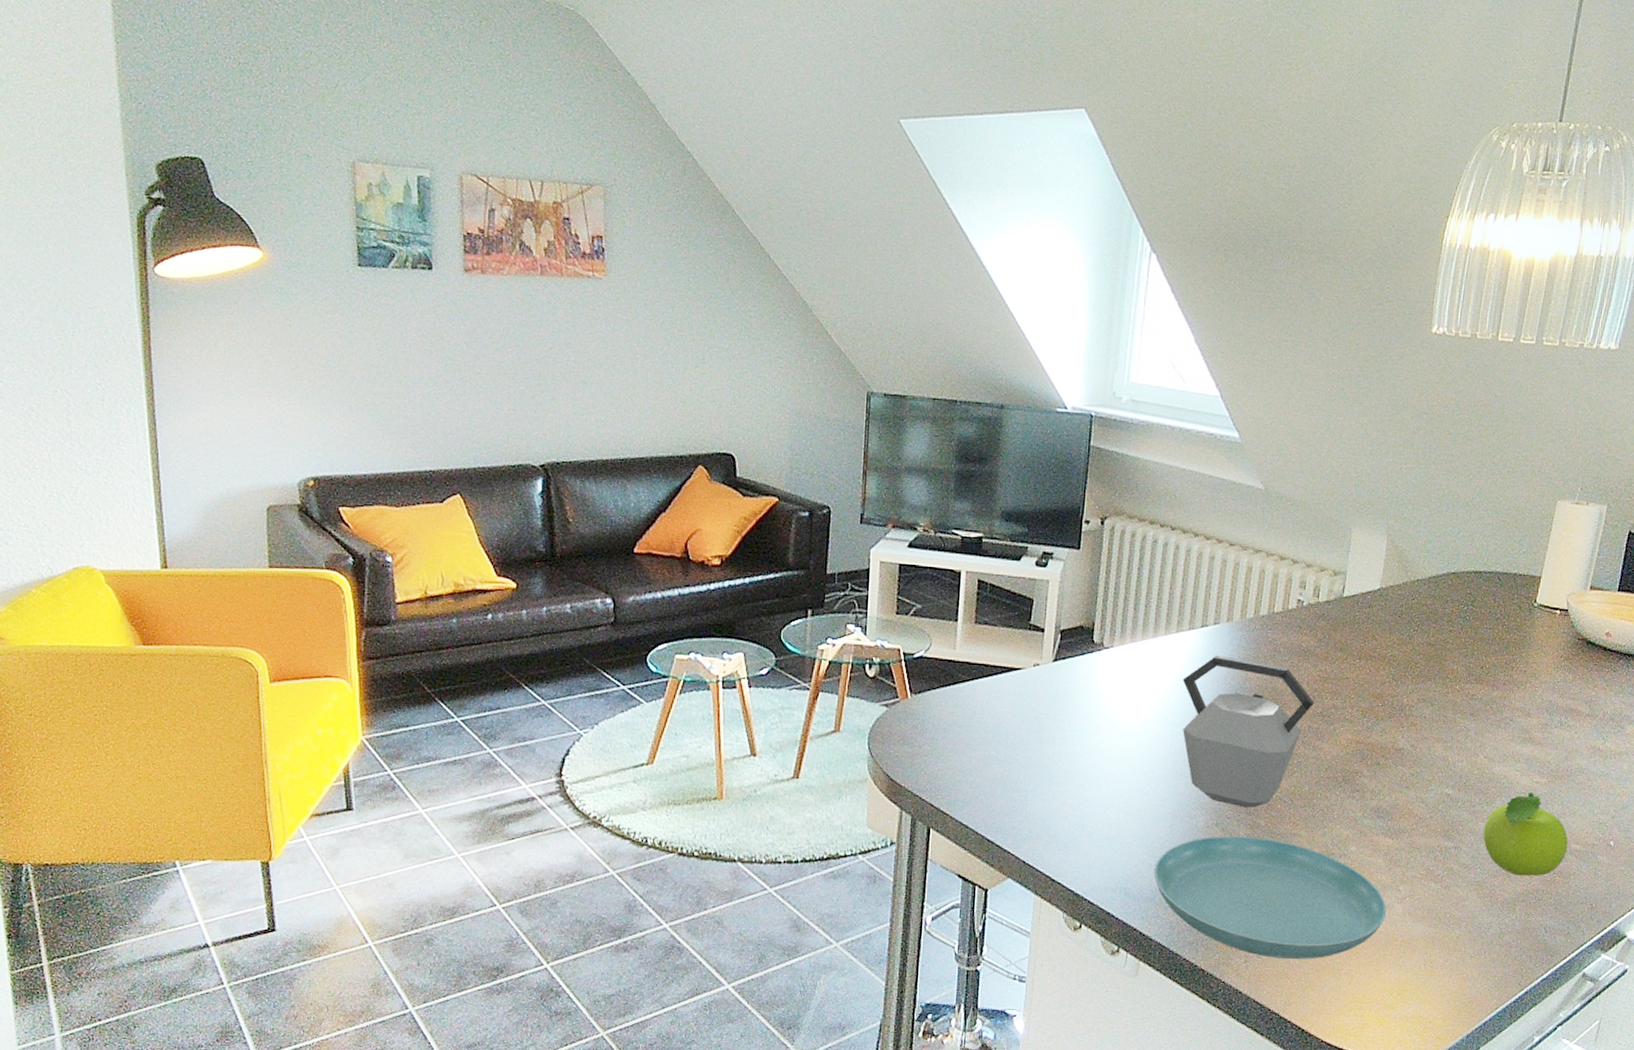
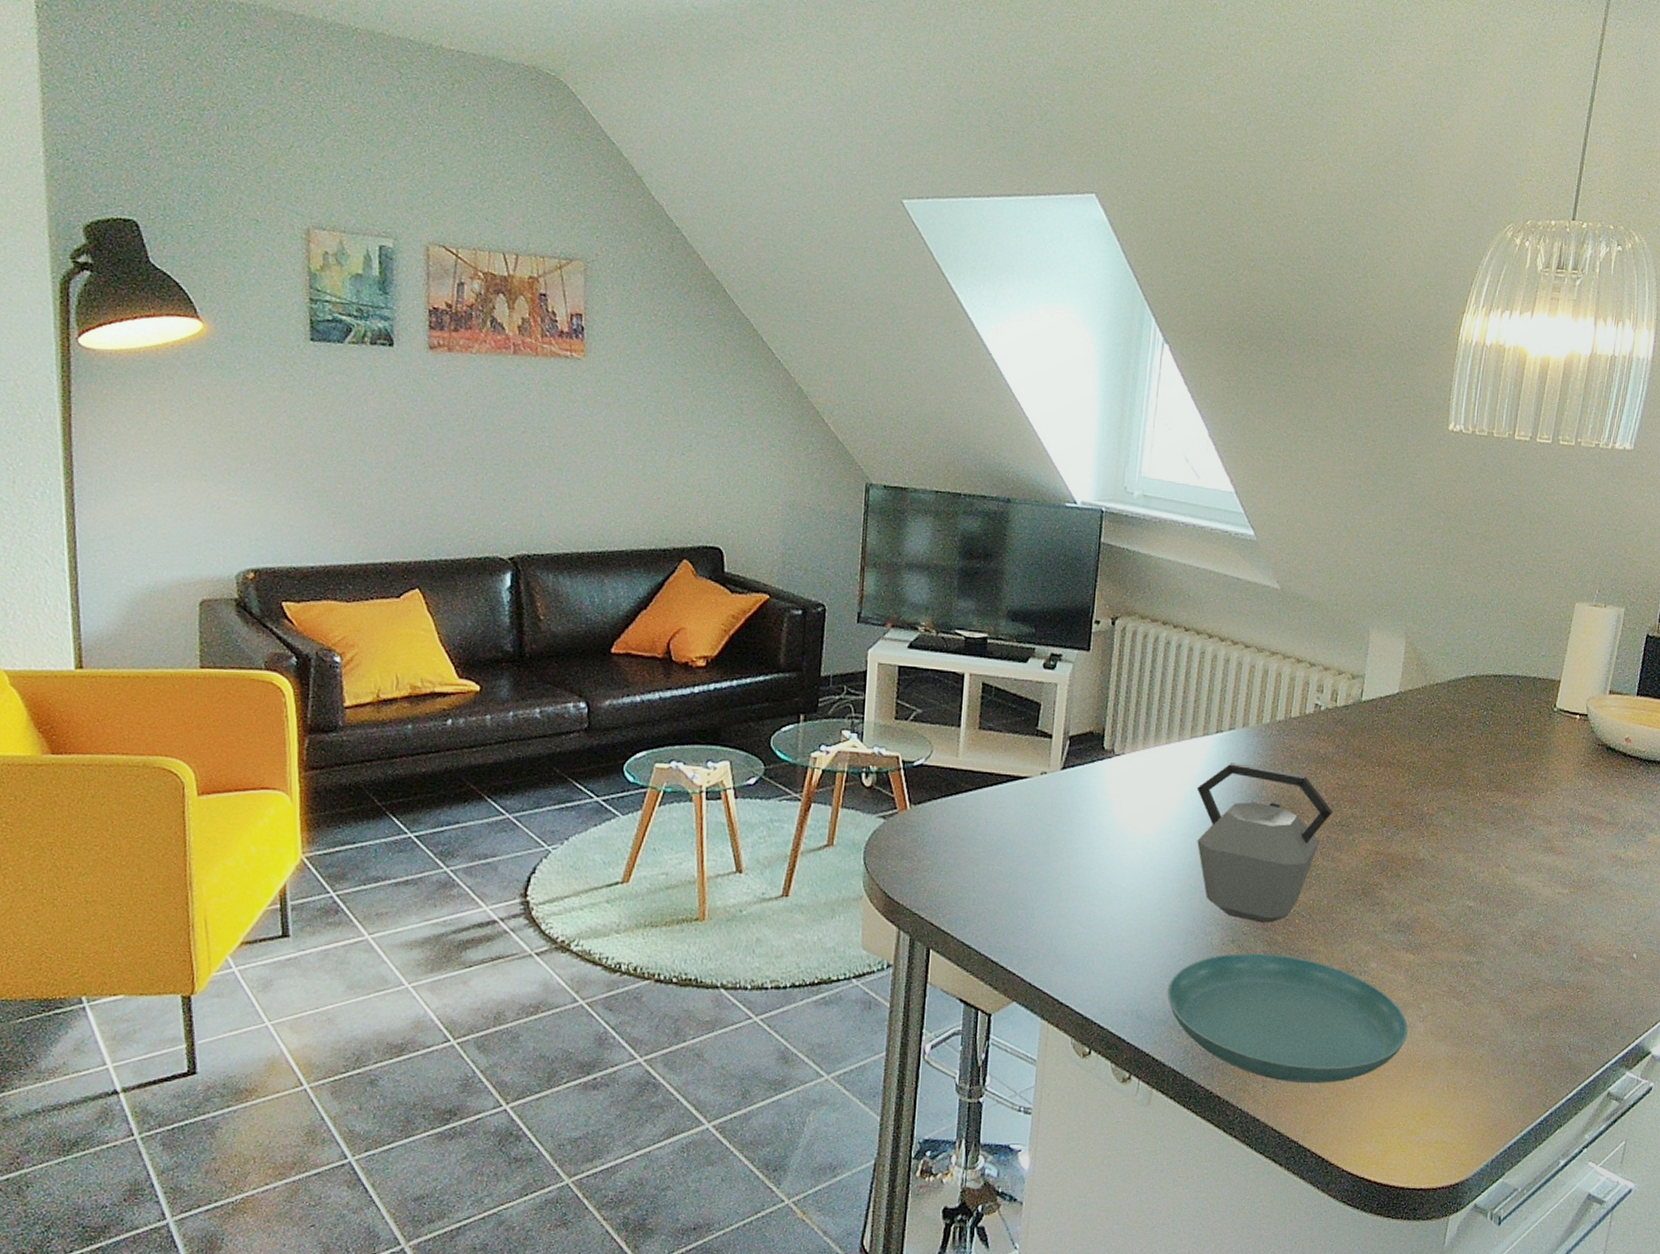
fruit: present [1483,793,1568,876] -> none [1506,904,1591,992]

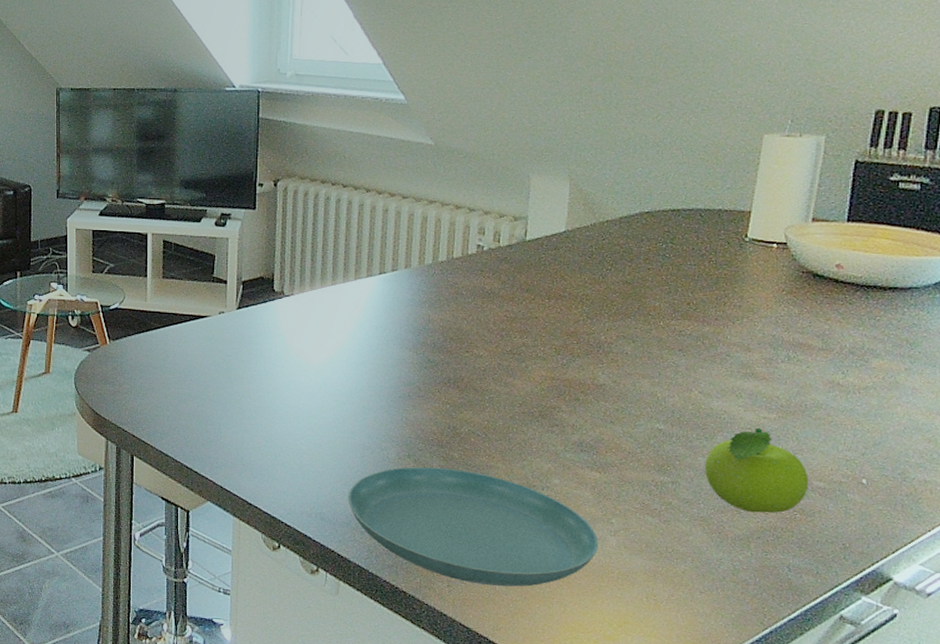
kettle: present [1196,763,1334,923] -> none [364,300,504,441]
fruit: none [1506,904,1591,992] -> present [705,428,809,513]

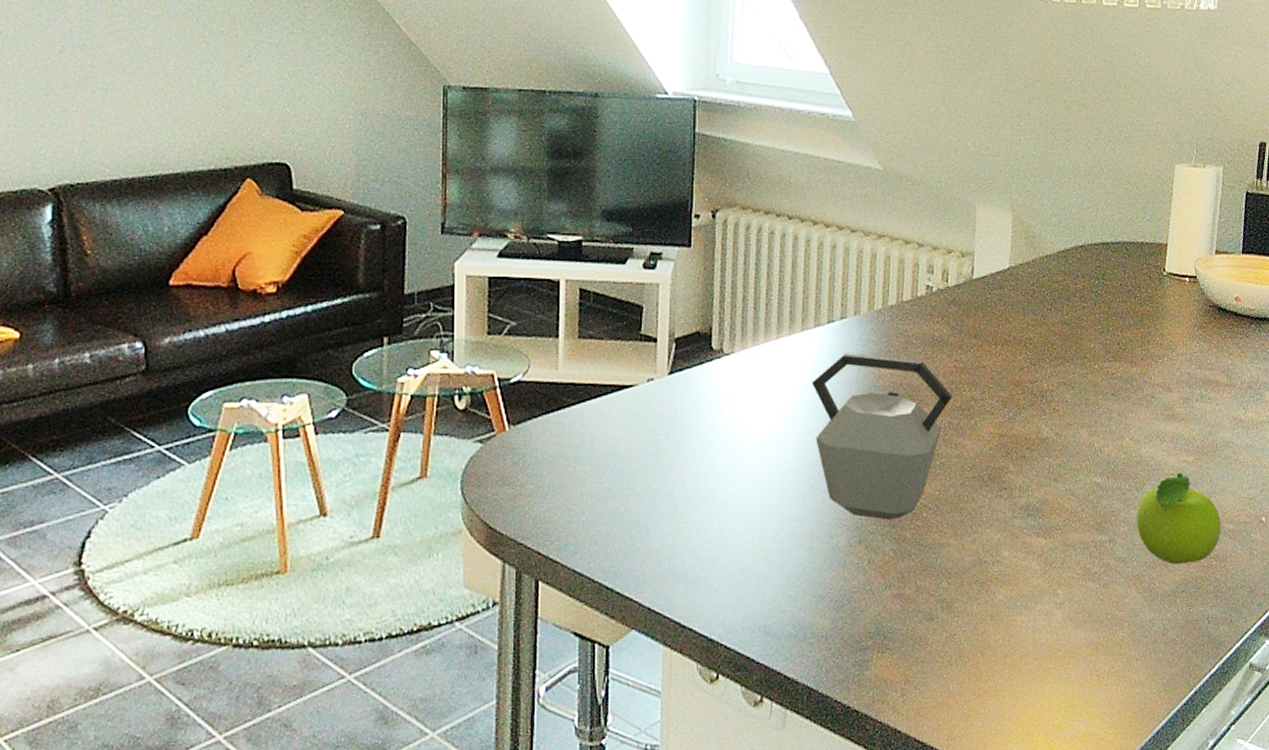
saucer: present [348,467,599,587] -> none [795,552,1047,688]
kettle: none [364,300,504,441] -> present [811,353,953,520]

